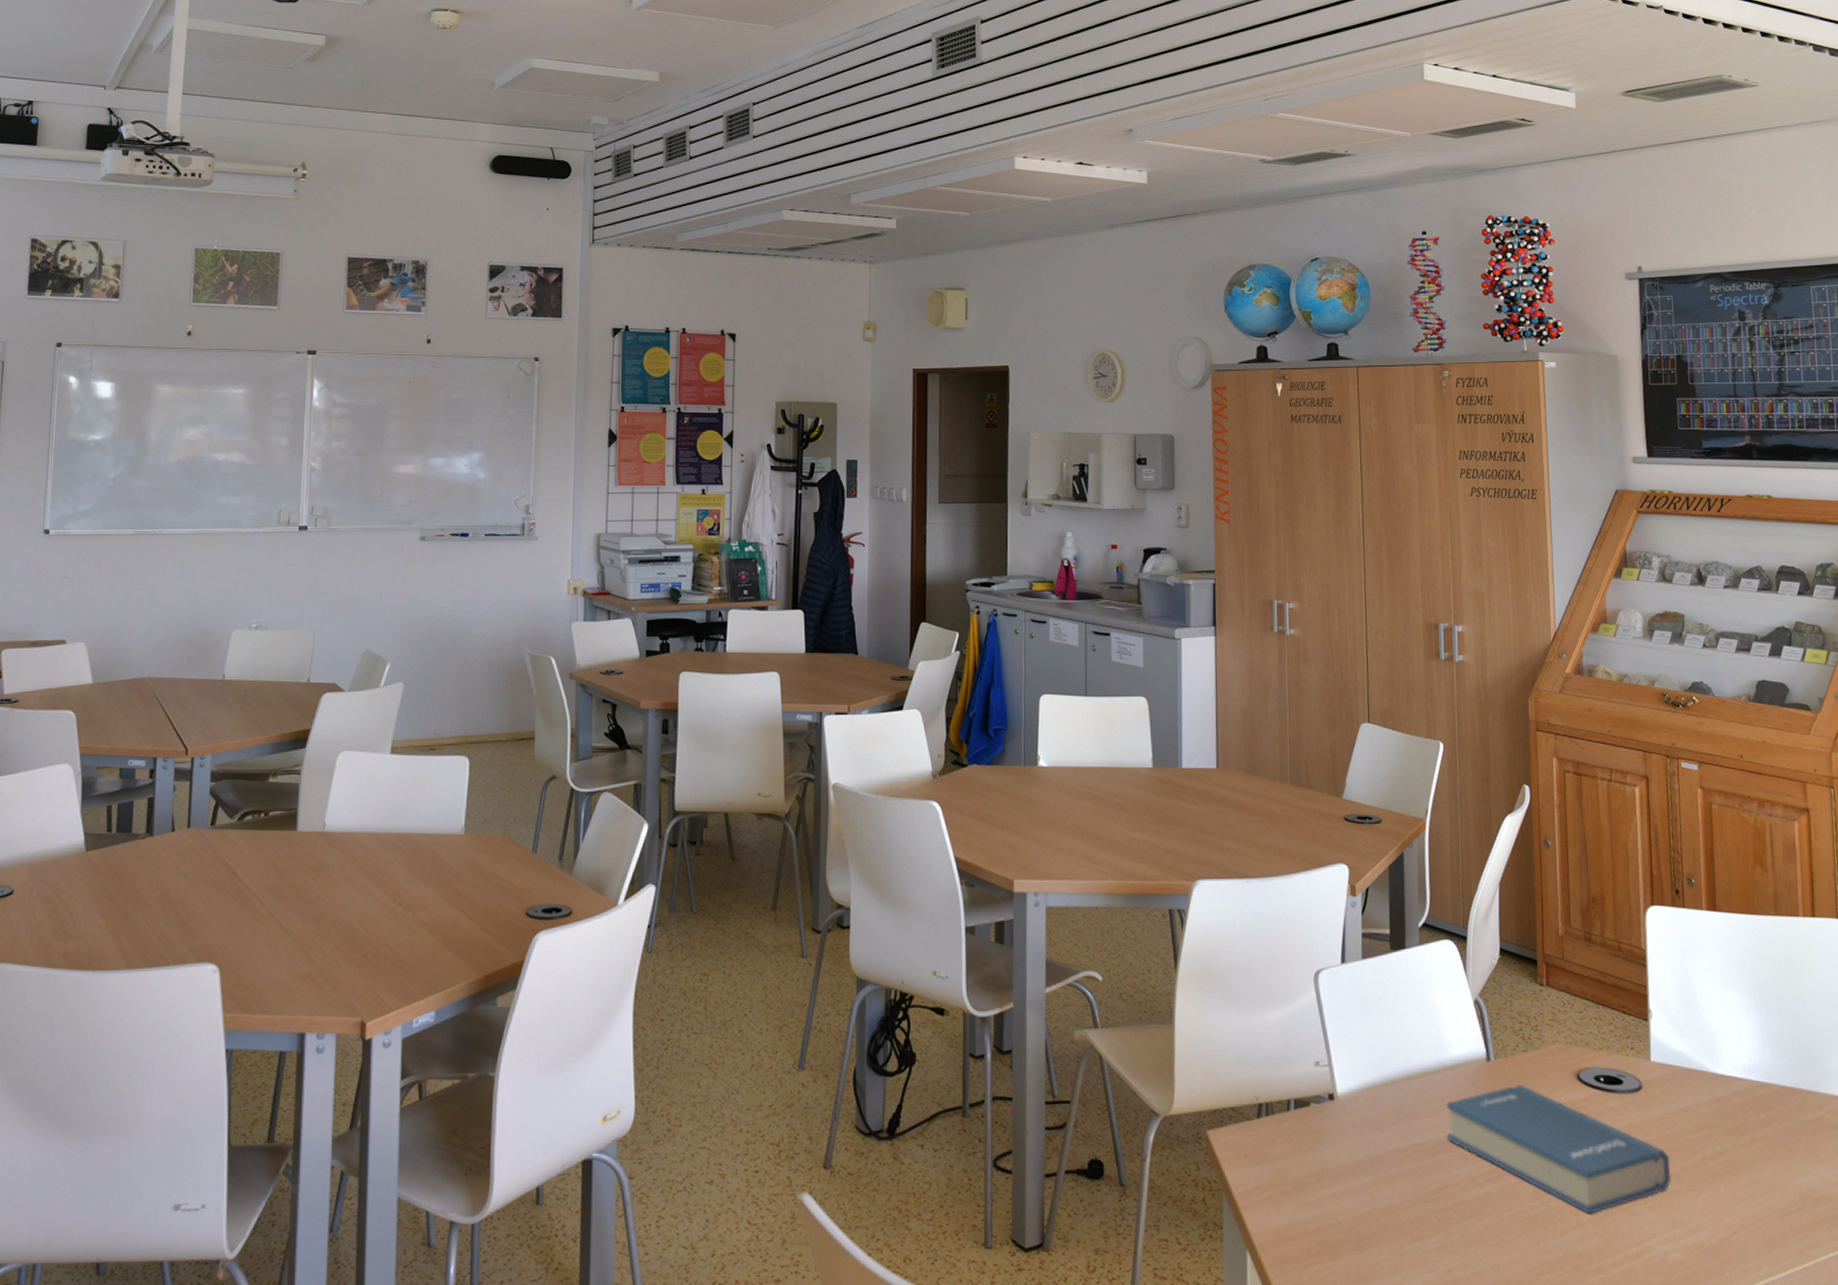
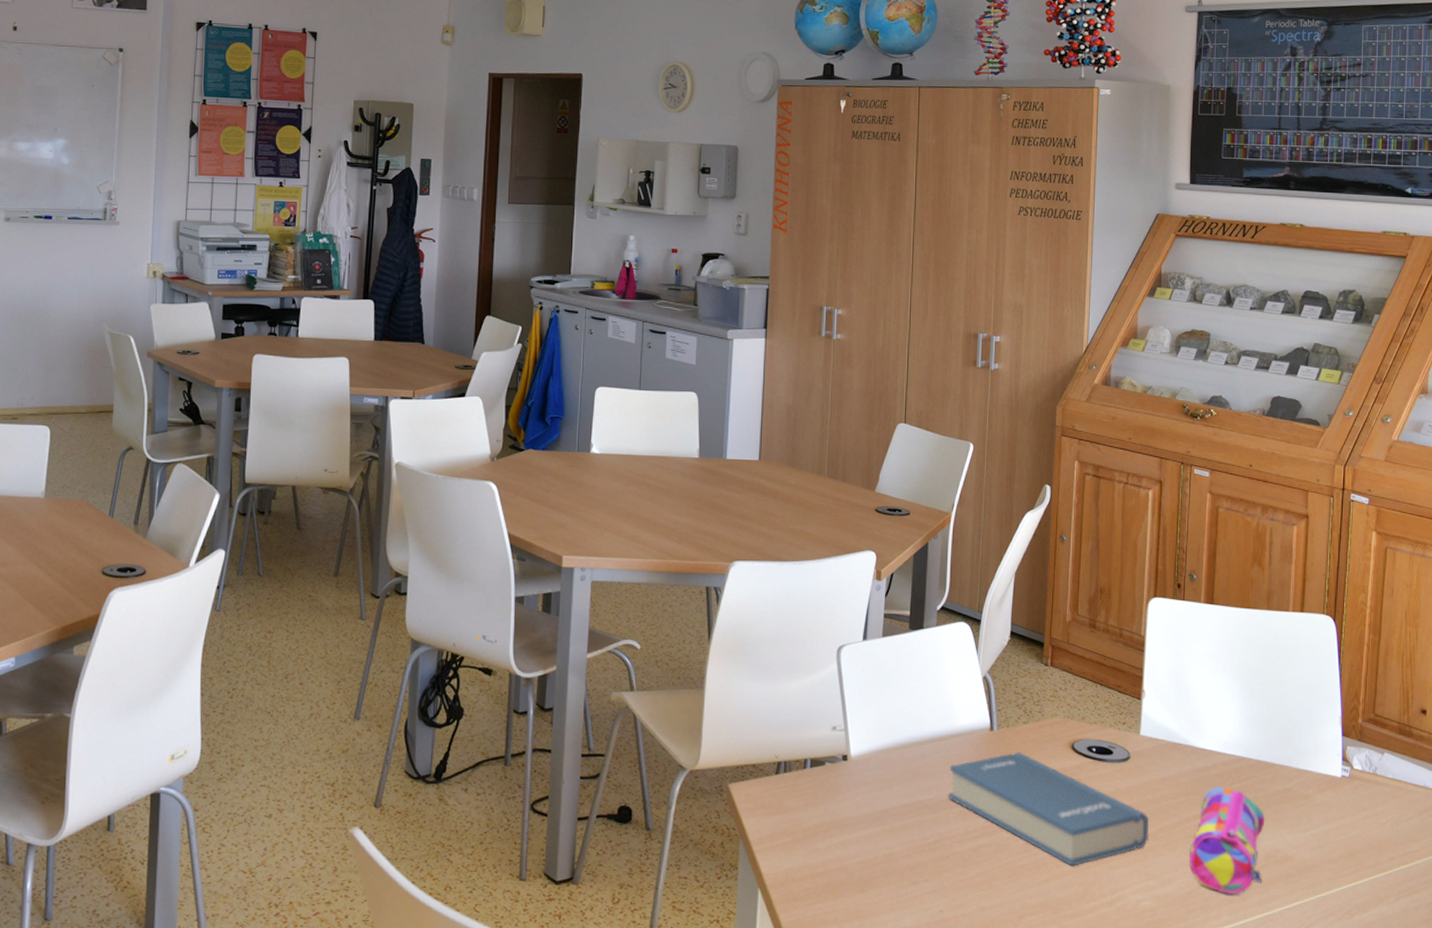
pencil case: none [1717,1117,1802,1243] -> present [1188,786,1265,895]

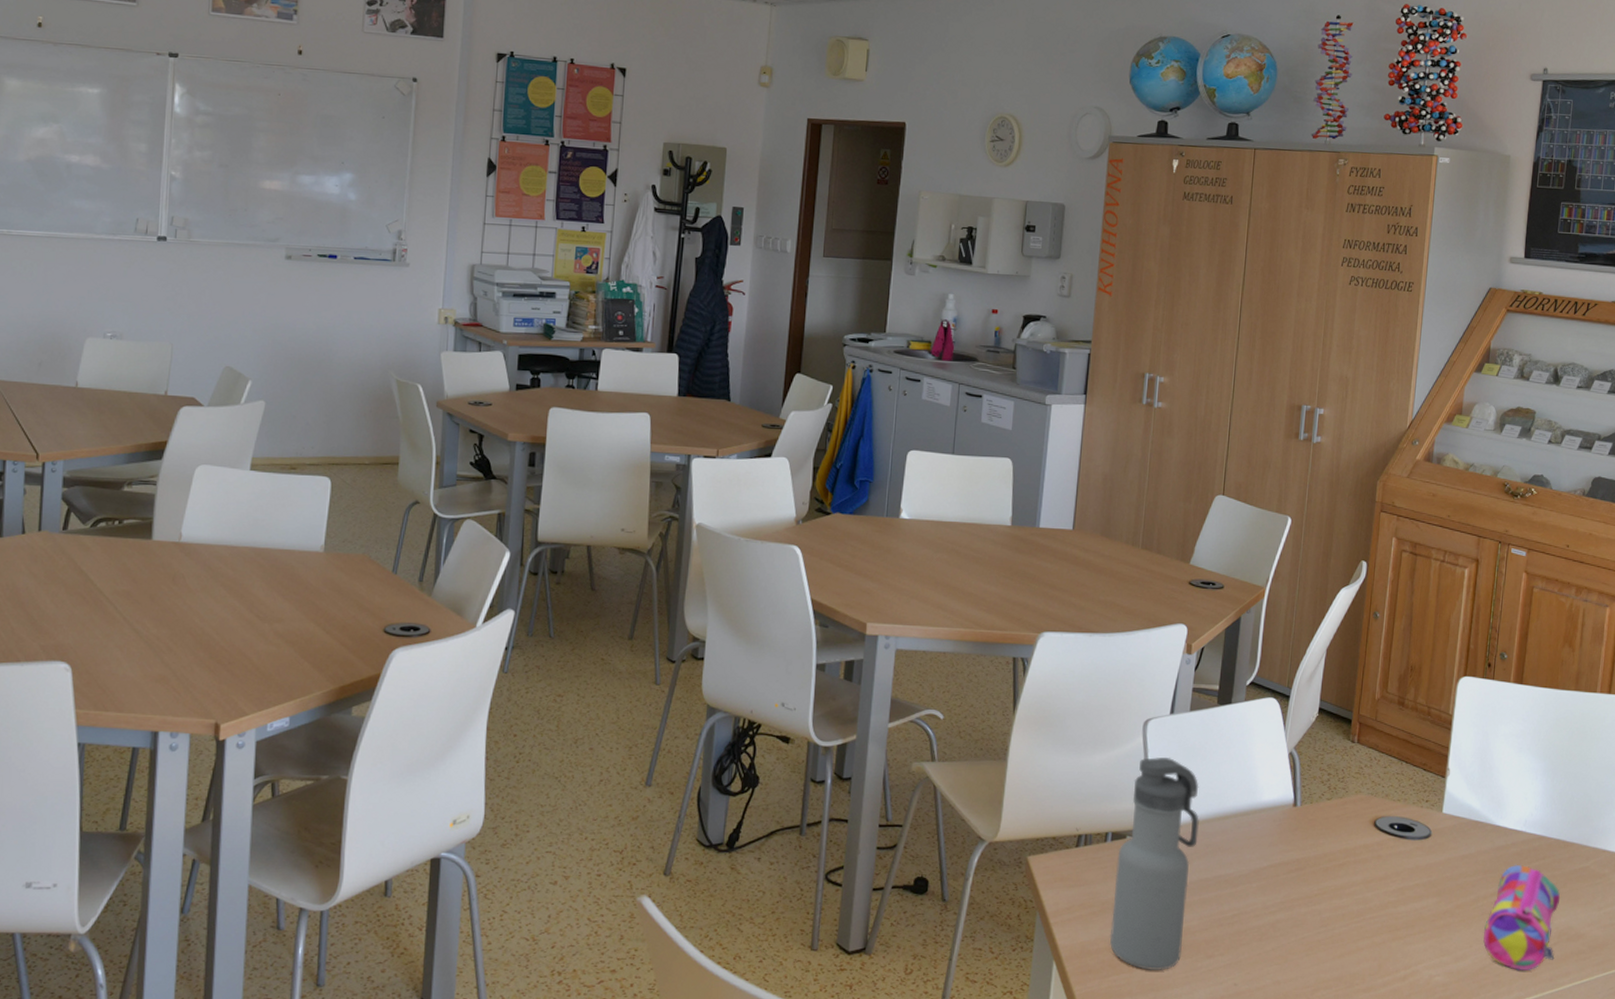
water bottle: none [813,684,897,898] -> present [1109,757,1199,971]
hardback book: present [949,752,1149,866] -> none [1249,828,1446,941]

